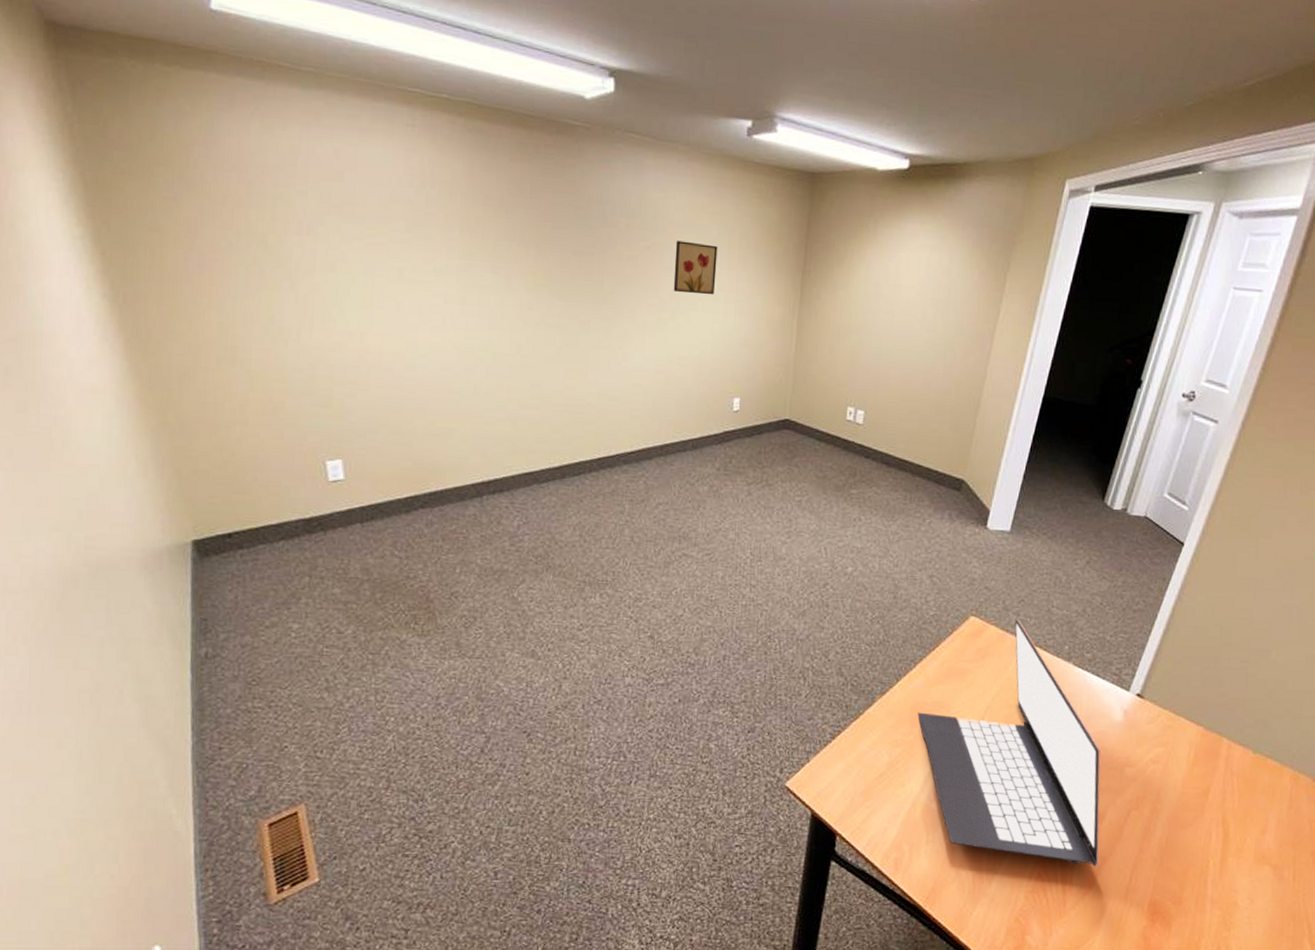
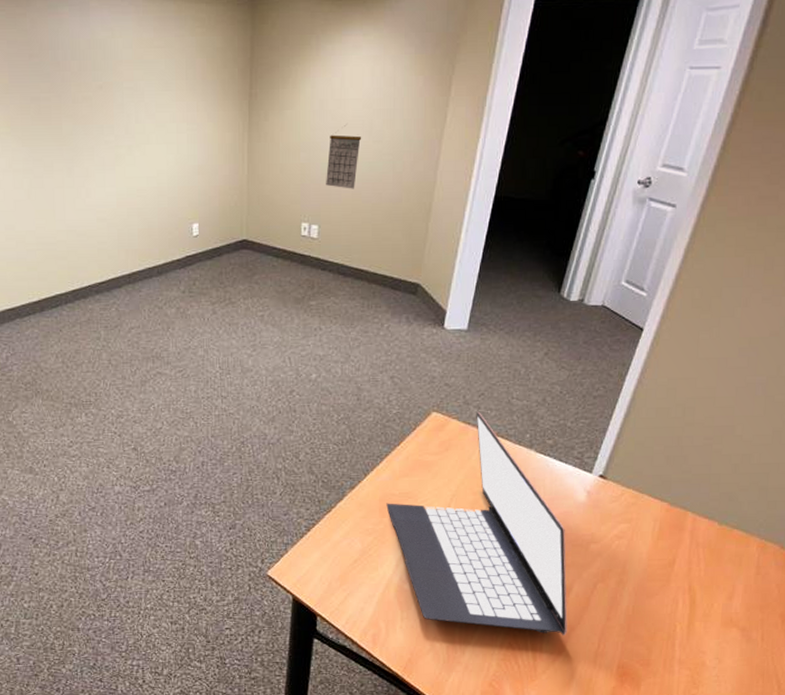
wall art: present [673,240,718,295] -> none [126,77,167,128]
calendar: none [875,311,914,377] -> present [326,125,362,189]

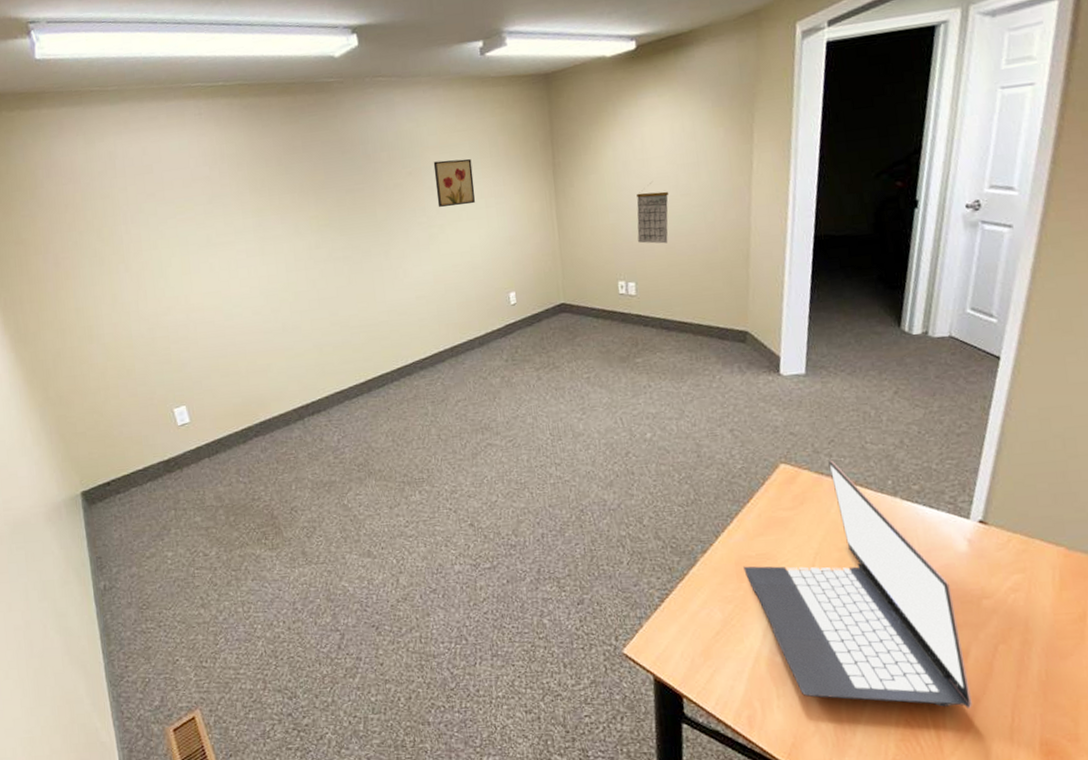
wall art: none [126,77,167,128] -> present [433,159,476,208]

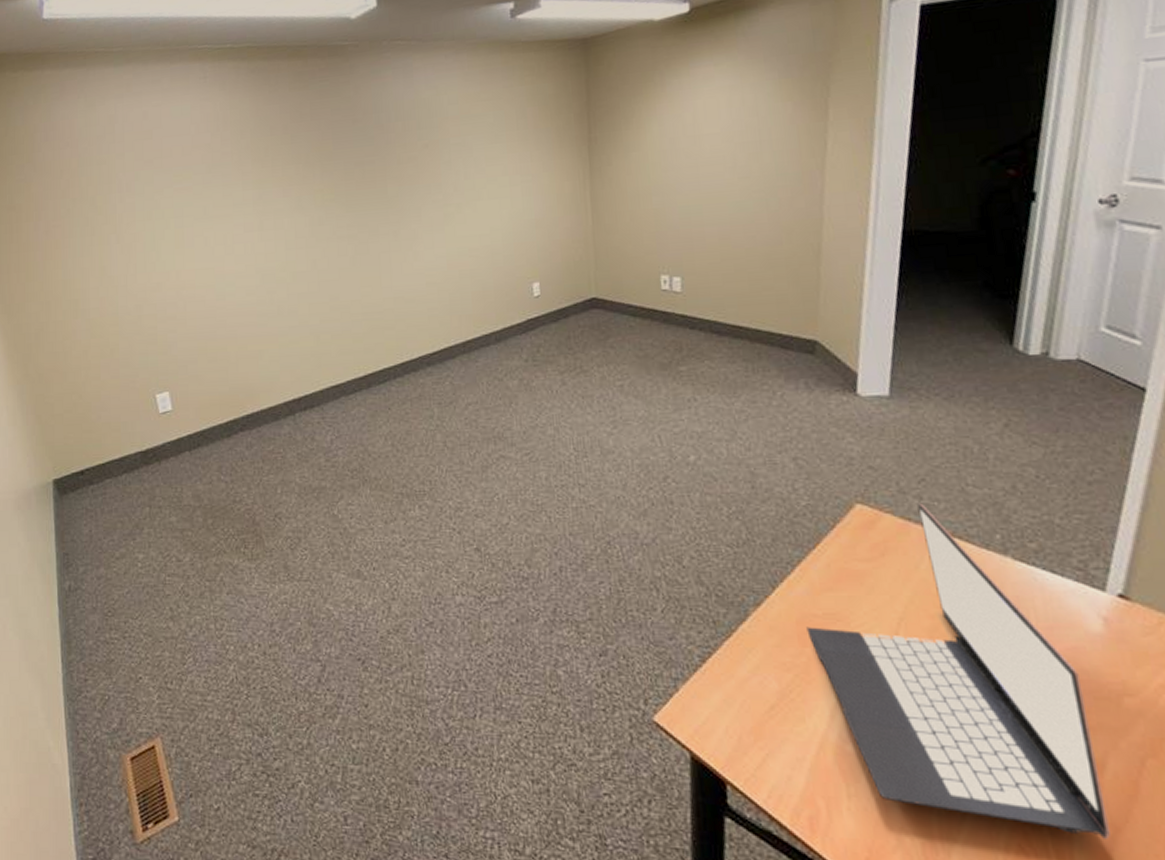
wall art: present [433,159,476,208] -> none [452,131,499,185]
calendar: present [636,183,669,244] -> none [685,163,725,234]

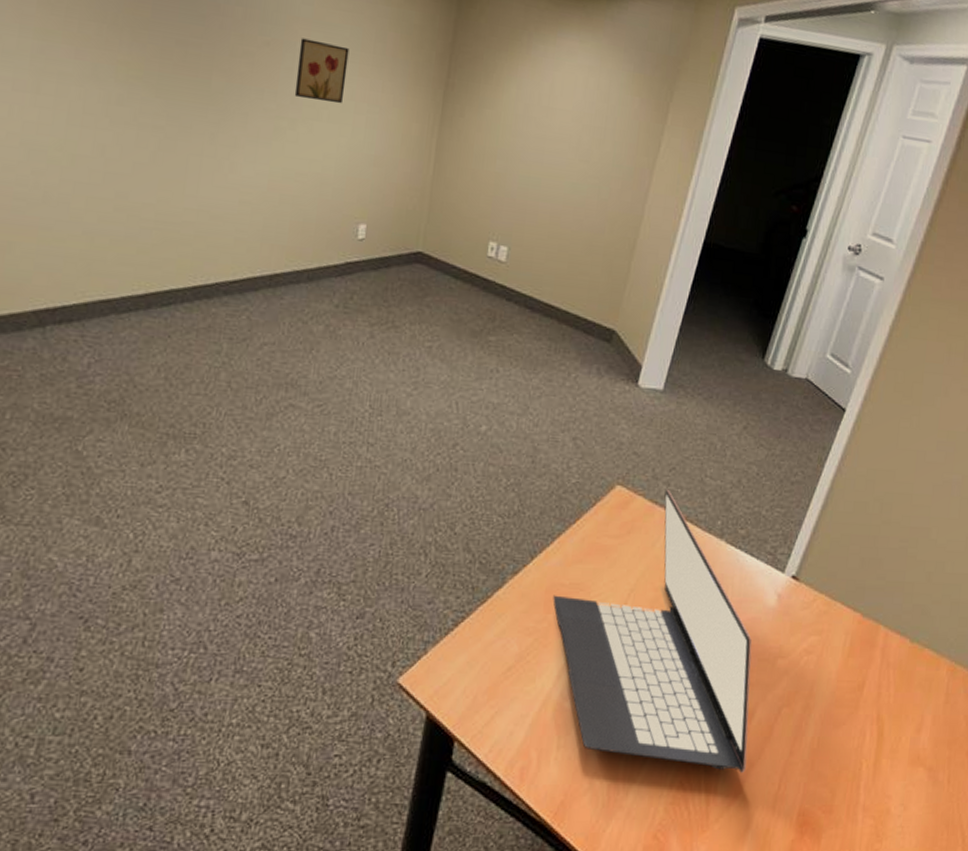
wall art: none [452,131,499,185] -> present [294,38,350,104]

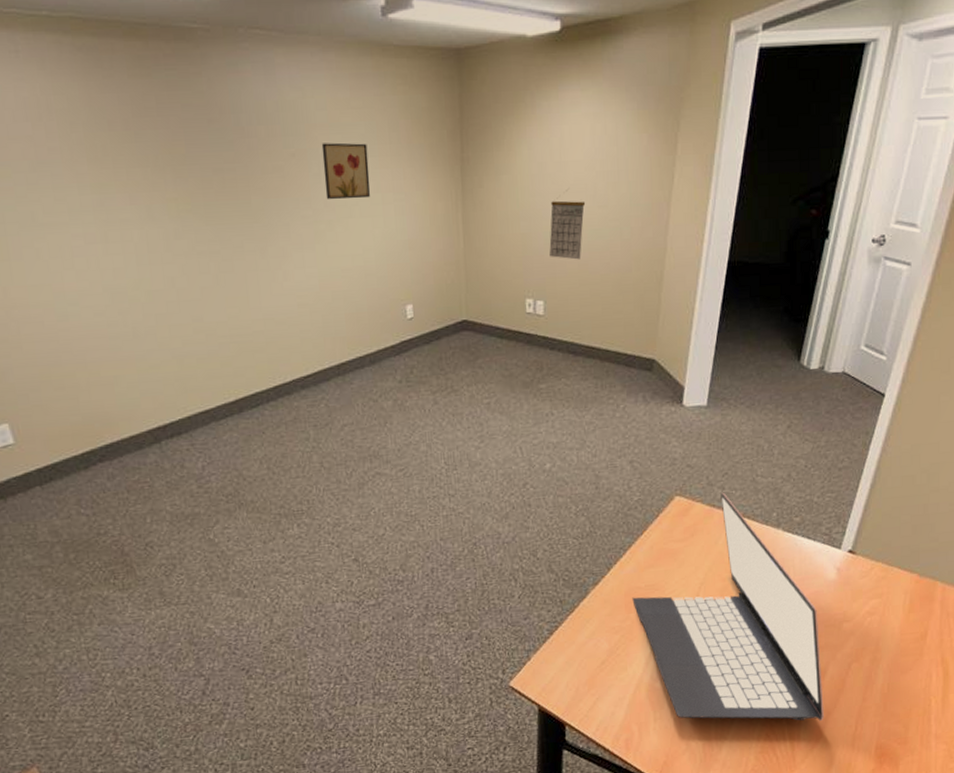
calendar: none [522,137,568,211] -> present [549,190,586,260]

